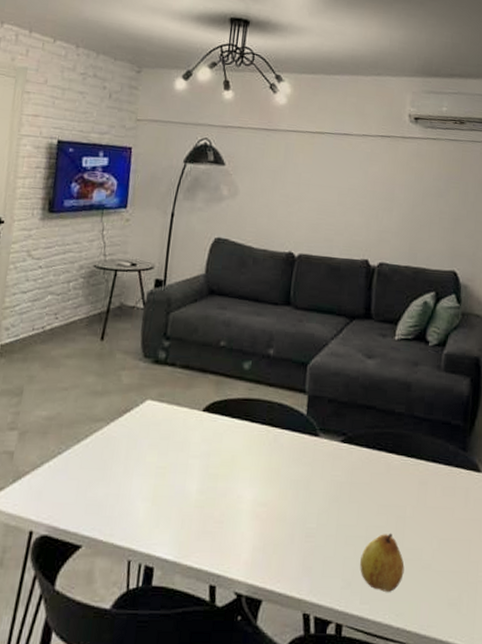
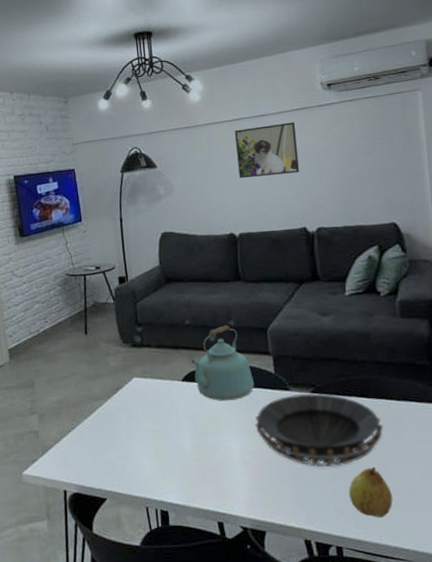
kettle: none [218,353,283,440] -> present [191,325,255,401]
decorative bowl: none [274,441,408,530] -> present [255,393,384,468]
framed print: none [310,143,376,201] -> present [234,122,300,178]

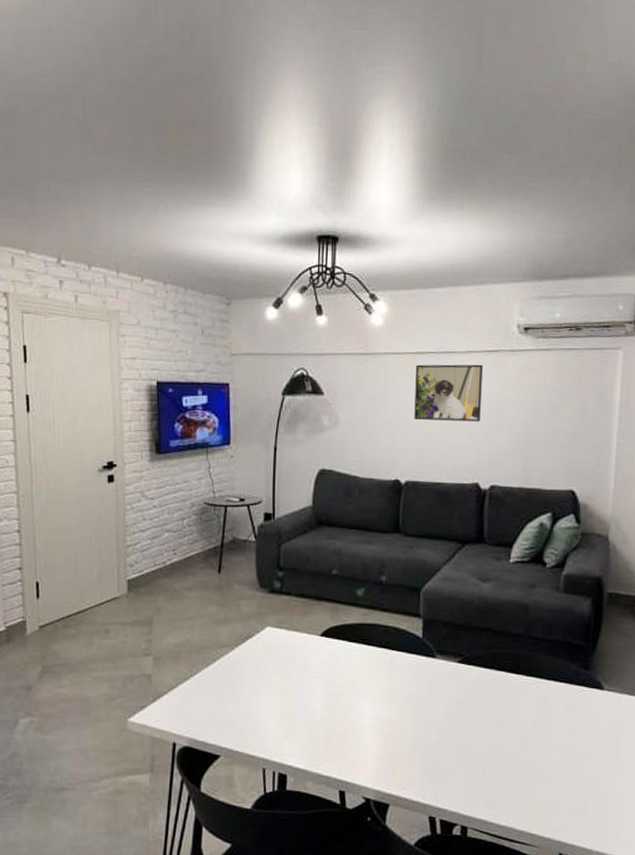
kettle: present [191,325,255,401] -> none [333,580,400,662]
decorative bowl: present [255,393,384,468] -> none [394,662,529,744]
fruit: present [349,466,393,517] -> none [482,746,527,799]

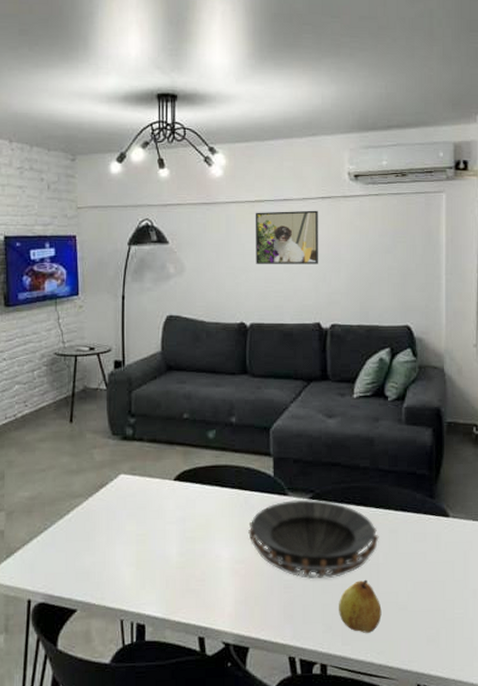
decorative bowl: none [394,662,529,744] -> present [248,499,379,580]
fruit: none [482,746,527,799] -> present [339,579,382,633]

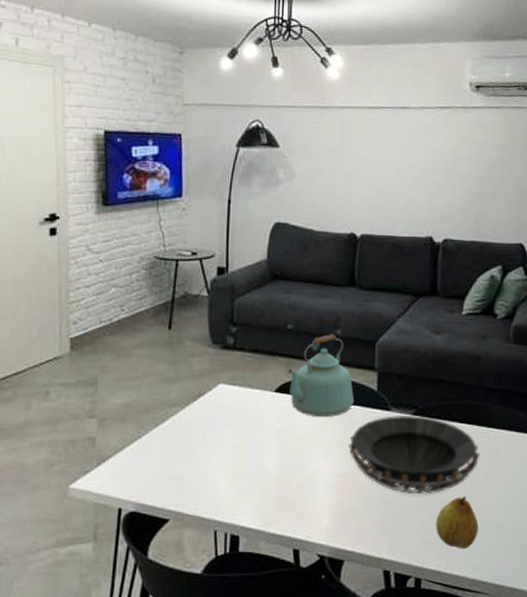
kettle: none [186,422,252,503] -> present [288,334,355,416]
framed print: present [255,210,319,264] -> none [369,119,437,177]

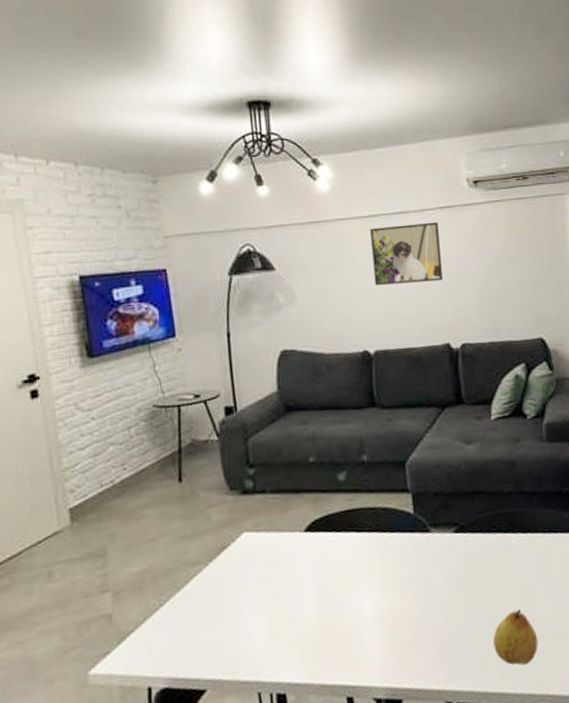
kettle: present [288,334,355,416] -> none [316,460,391,552]
decorative bowl: present [349,415,480,495] -> none [391,532,529,618]
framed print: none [369,119,437,177] -> present [369,222,443,285]

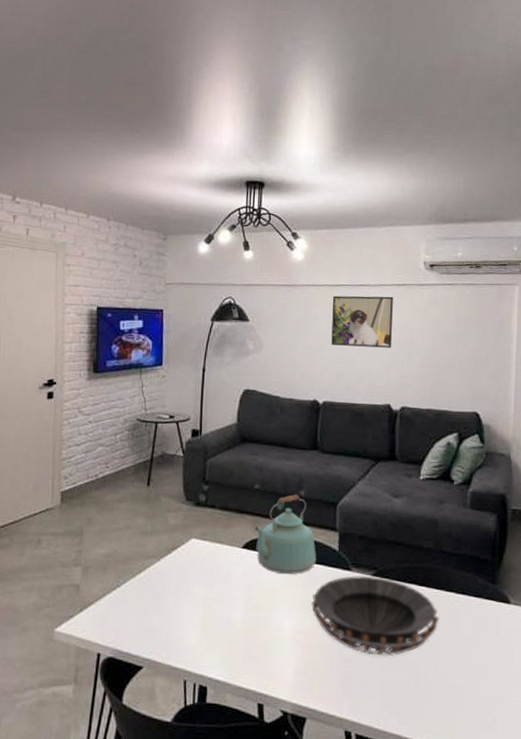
kettle: none [316,460,391,552] -> present [255,495,317,574]
decorative bowl: none [391,532,529,618] -> present [311,575,440,656]
fruit: present [493,609,538,665] -> none [396,659,439,714]

